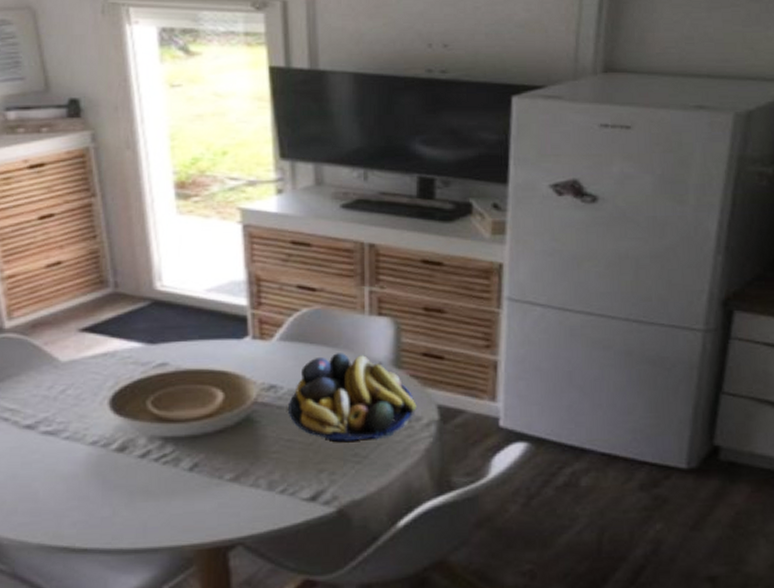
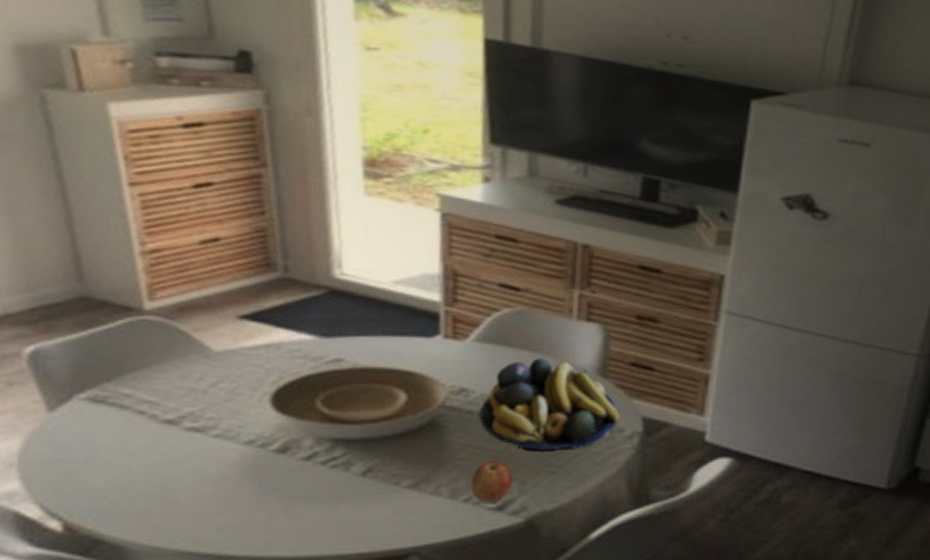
apple: none [285,453,322,494] -> present [471,461,513,503]

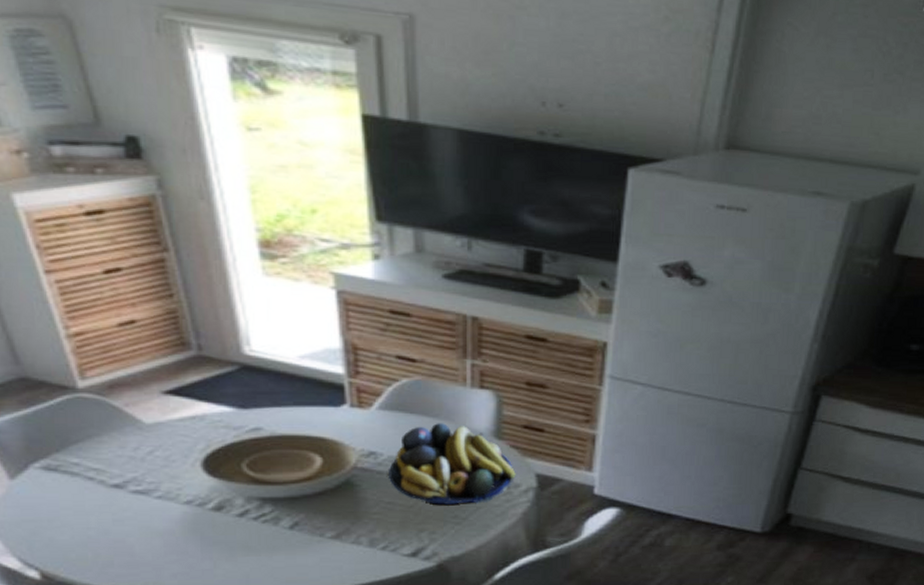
apple: present [471,461,513,503] -> none [386,514,423,550]

